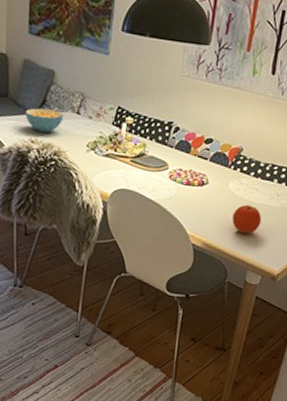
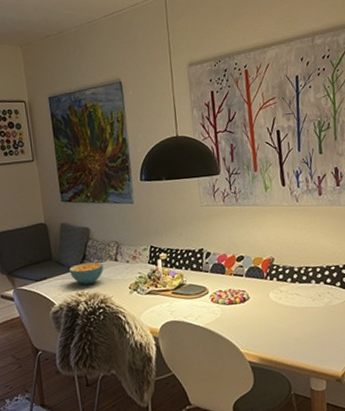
fruit: present [232,204,262,235] -> none [280,310,311,341]

